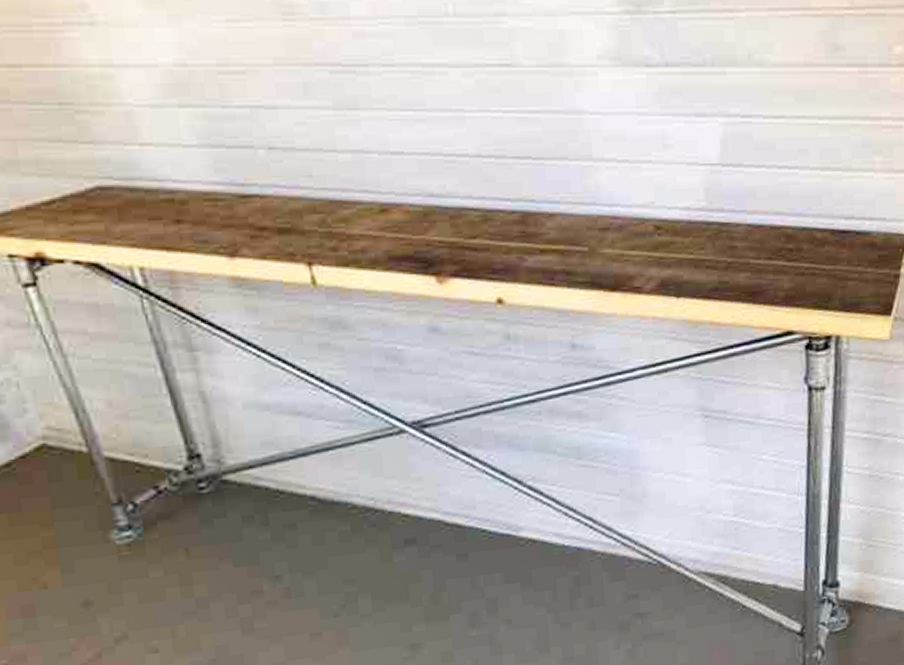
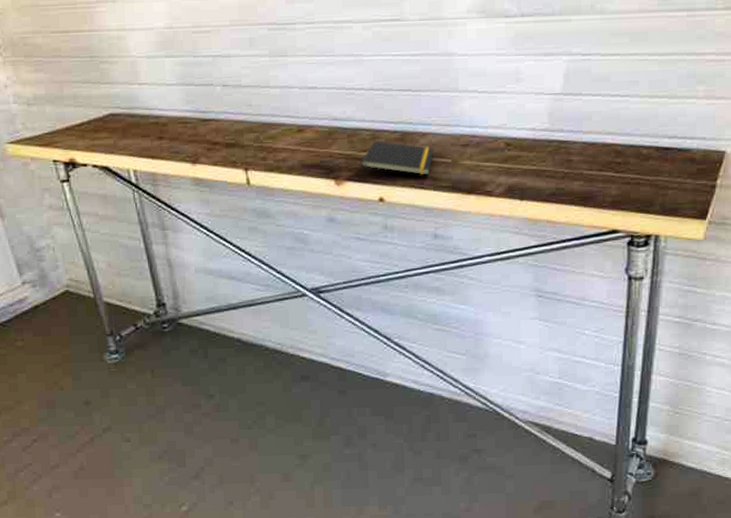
notepad: none [470,223,566,276] -> present [361,140,435,180]

